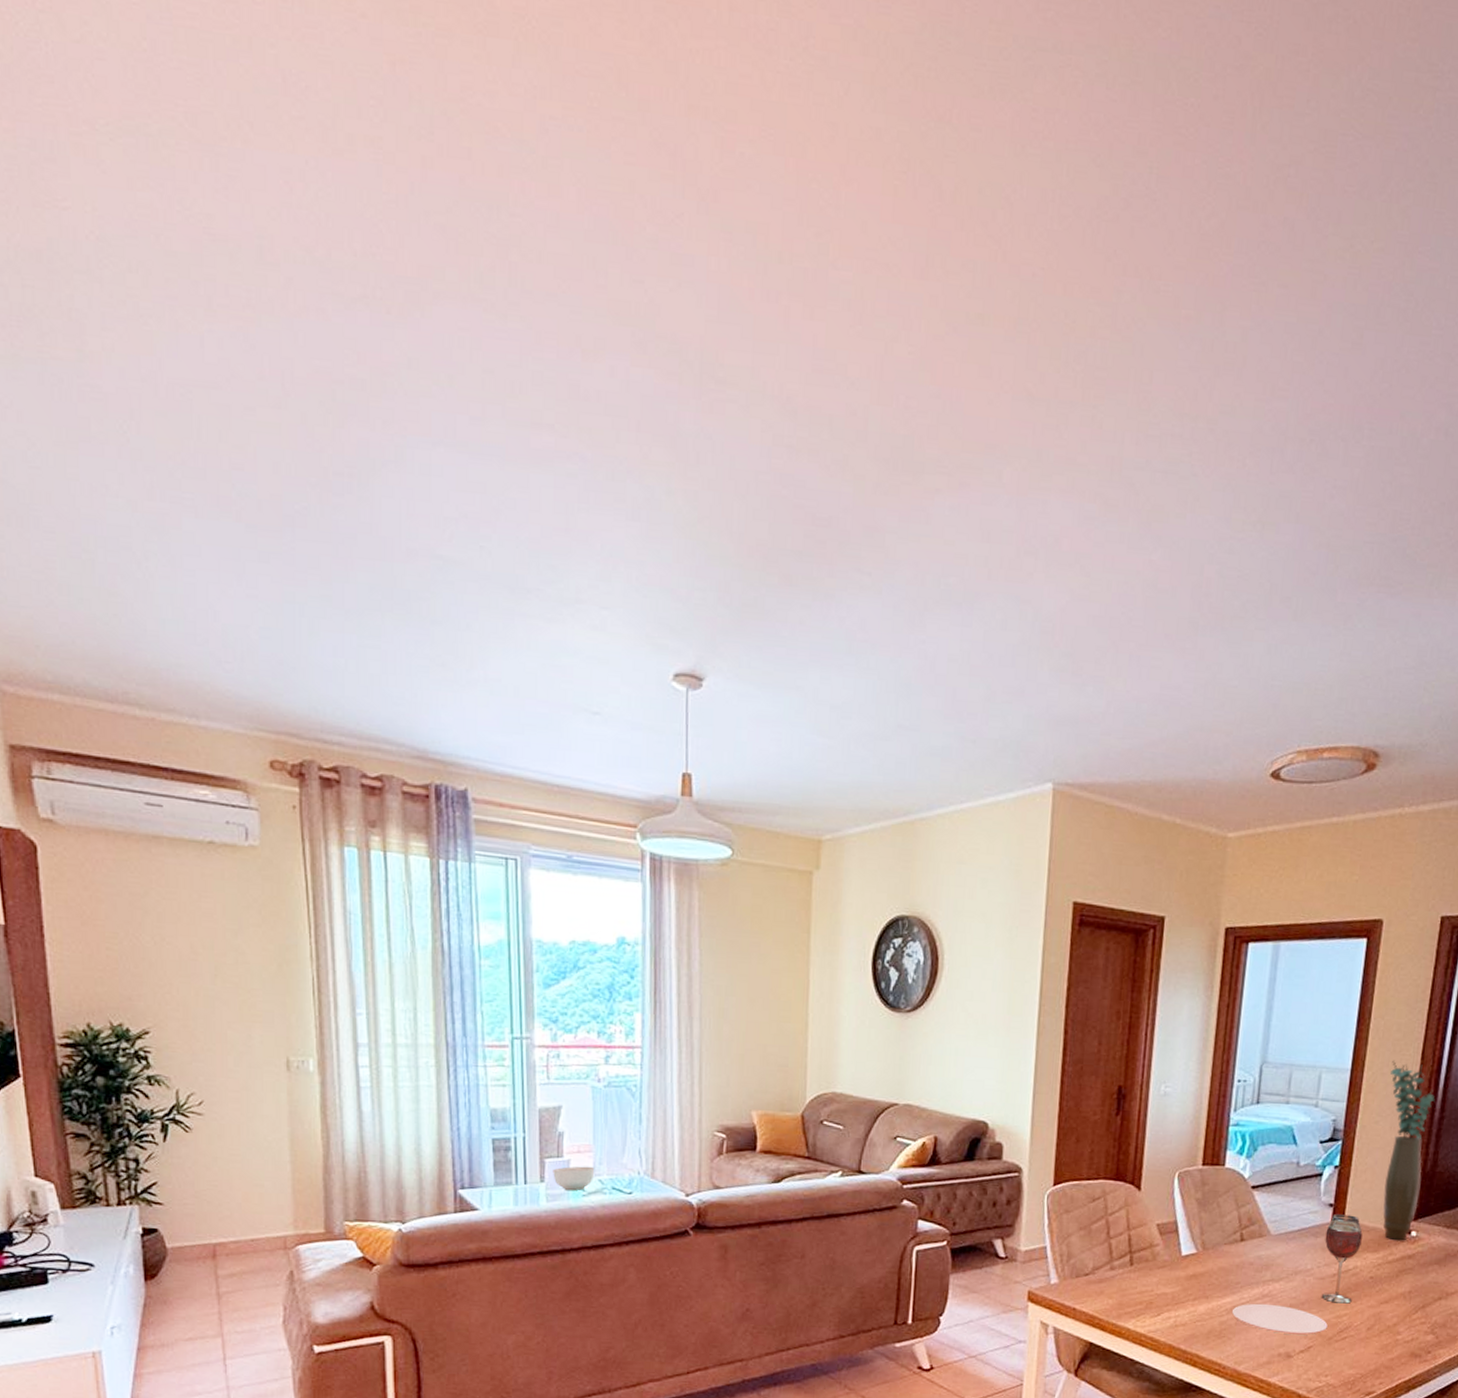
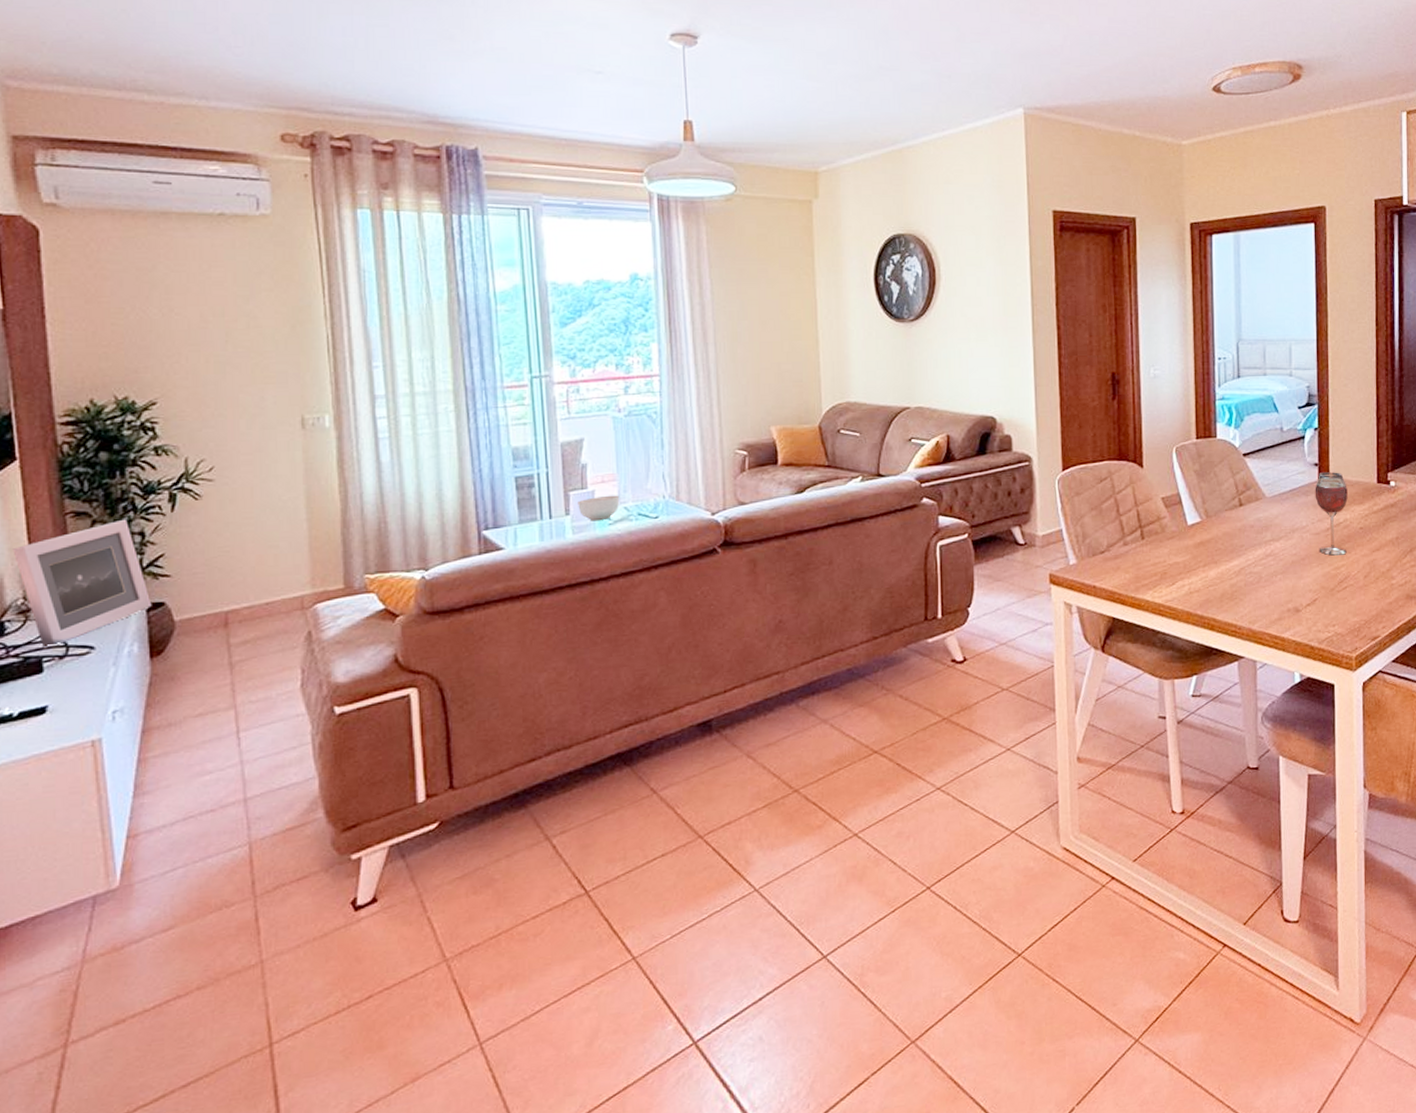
picture frame: none [18,1144,146,1262] -> present [12,519,152,649]
plate: present [1231,1303,1328,1335] -> none [1240,562,1328,590]
vase: present [1383,1060,1435,1240] -> none [1351,328,1393,491]

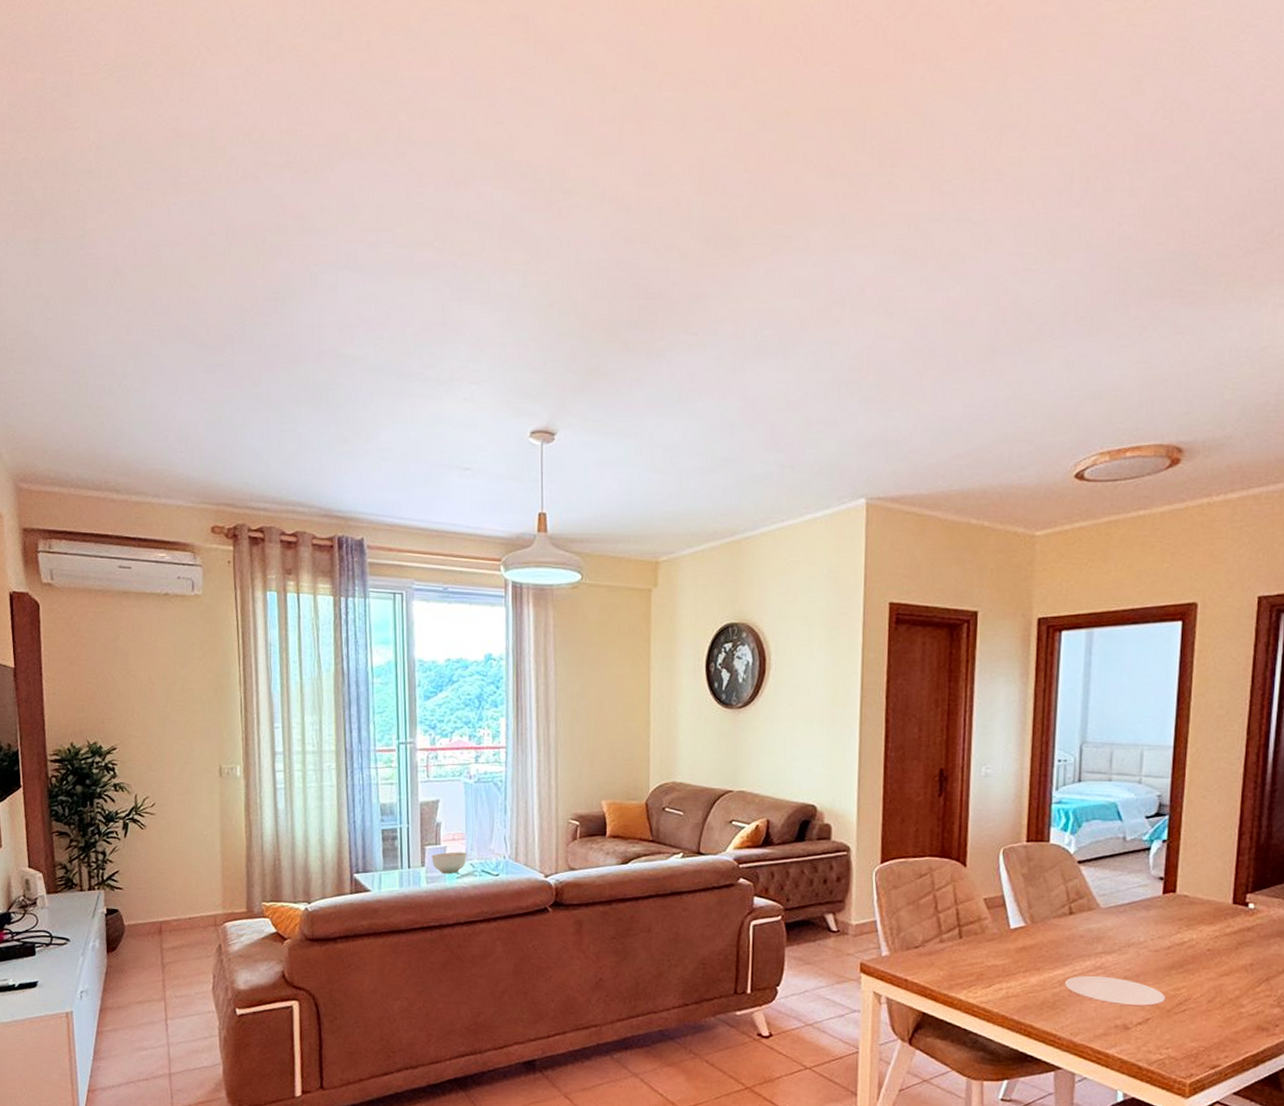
picture frame: present [12,519,152,649] -> none [17,840,109,937]
plate: none [1240,562,1328,590] -> present [1064,975,1166,1007]
wineglass: present [1315,472,1348,556] -> none [1156,887,1197,976]

